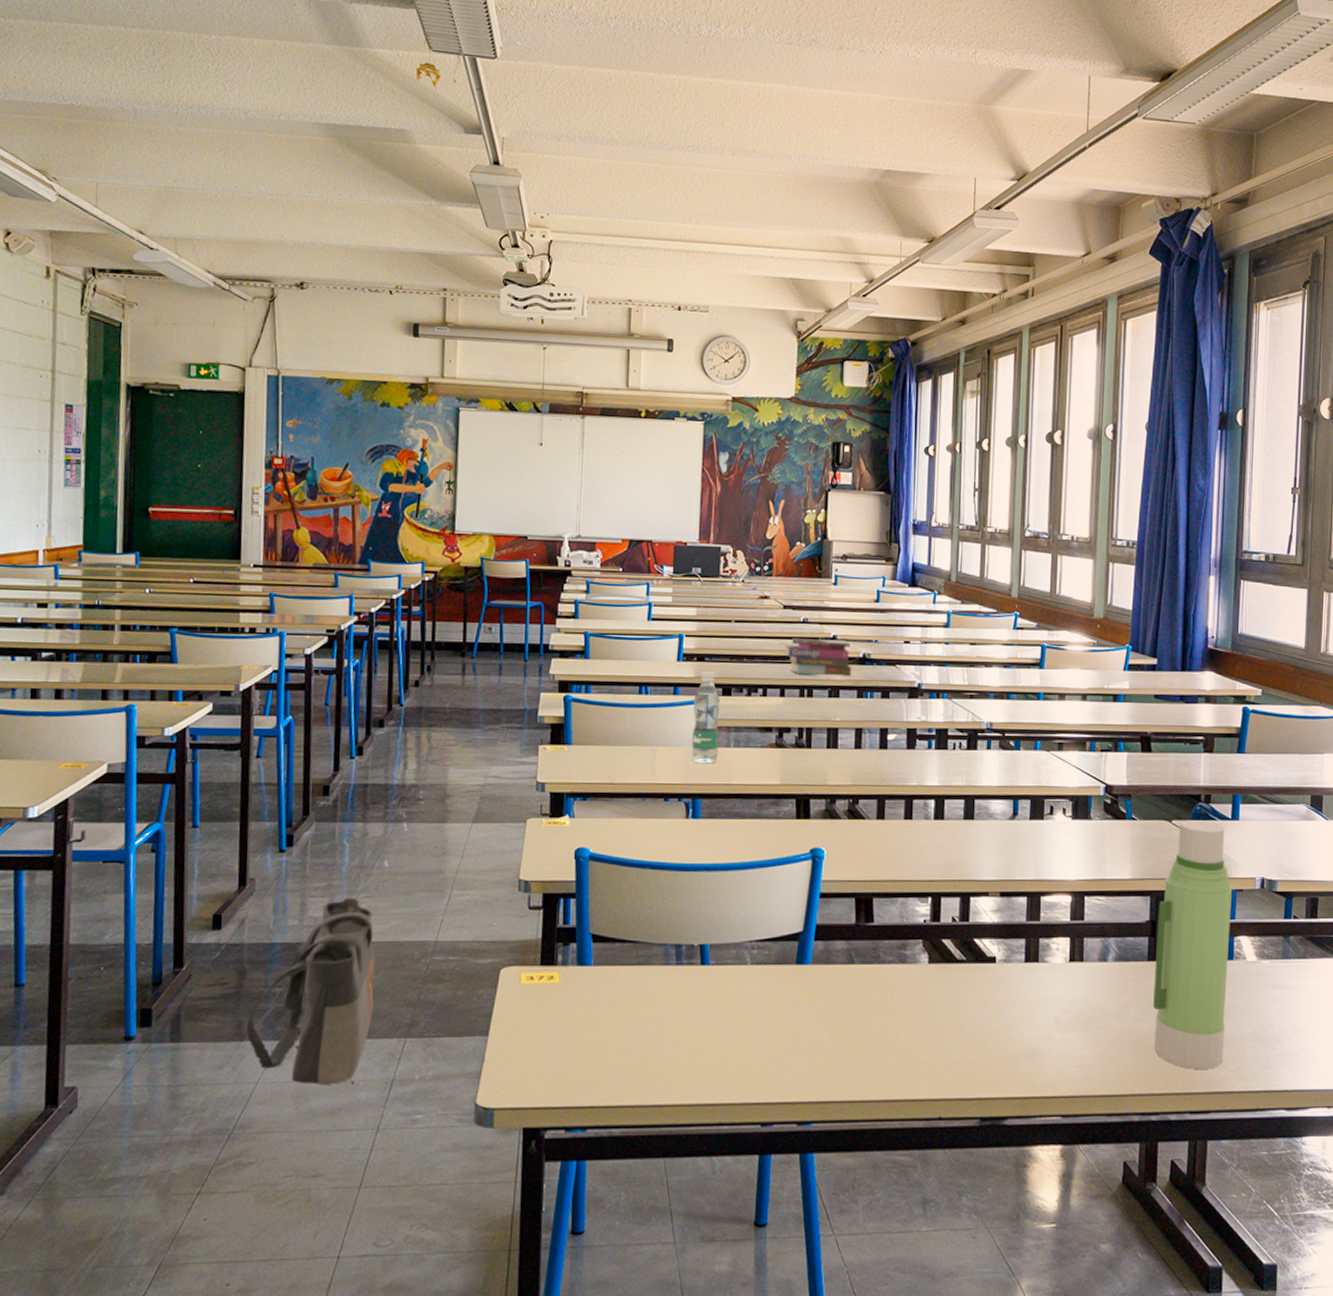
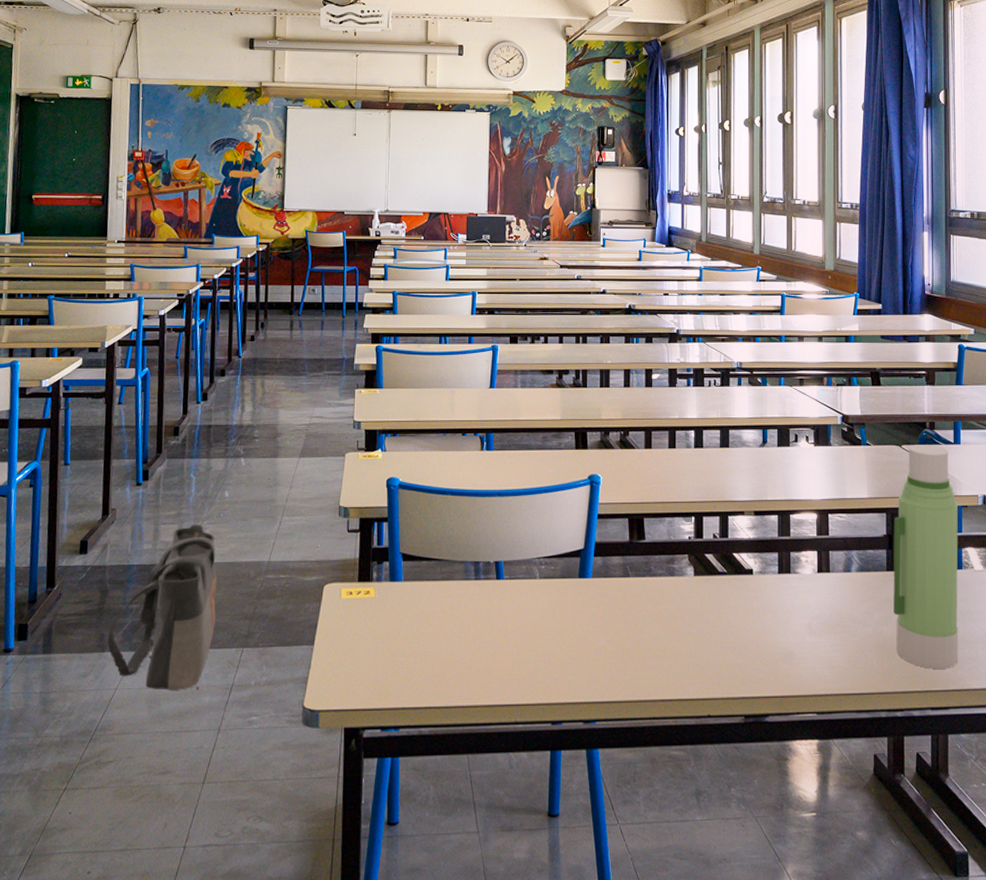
bottle: present [691,671,721,764] -> none [484,323,509,403]
books: present [785,638,852,677] -> none [562,293,620,325]

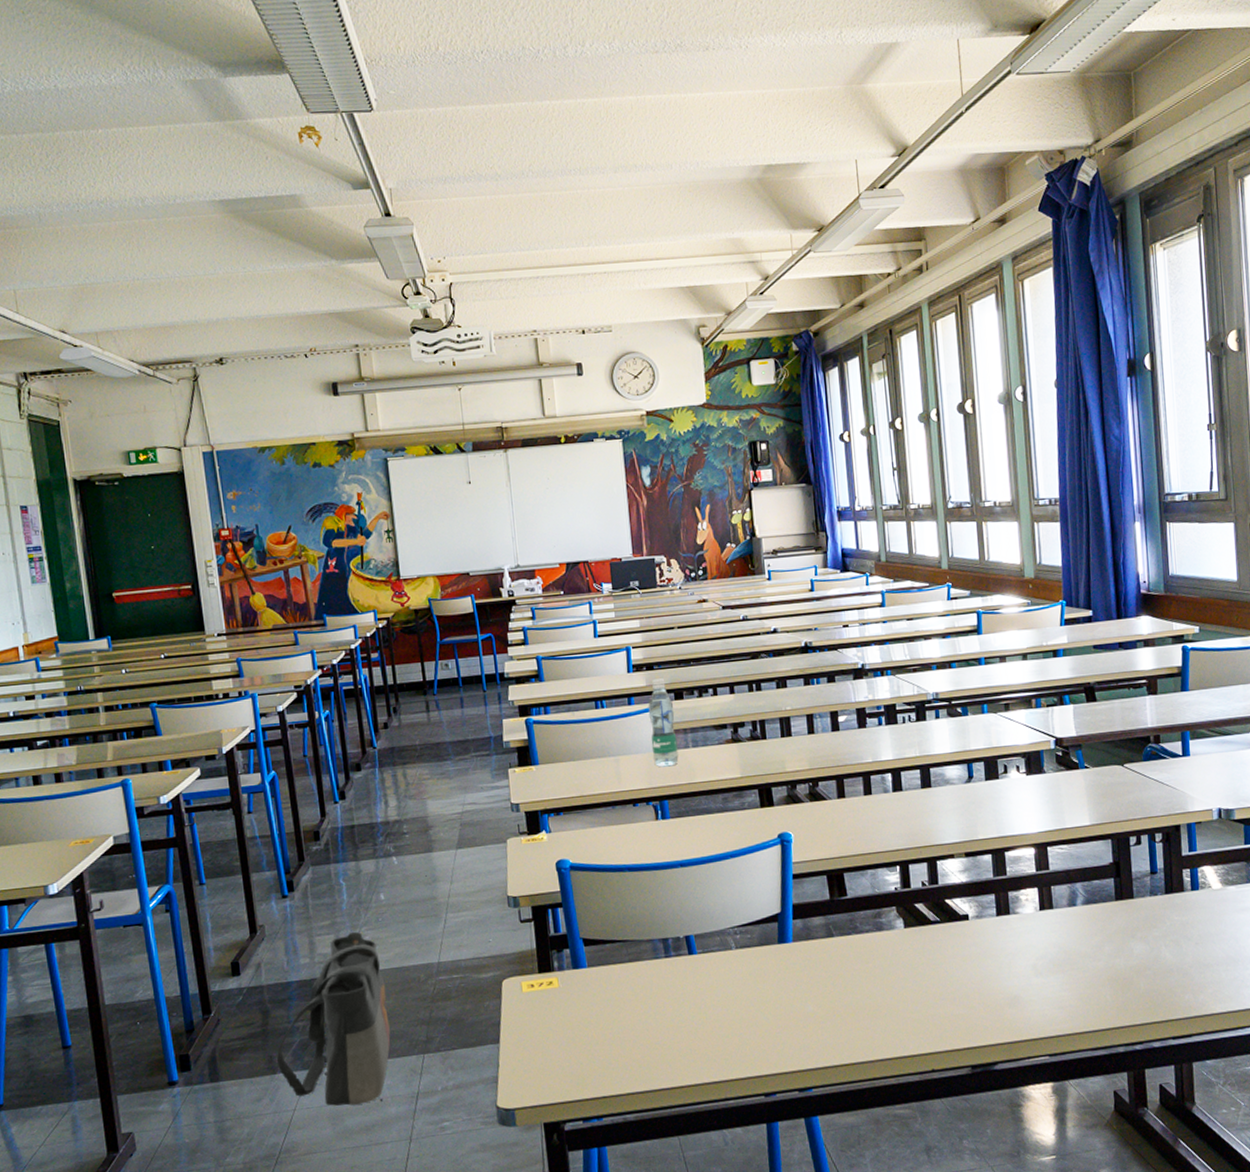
bottle: none [484,323,509,403] -> present [648,678,679,767]
water bottle: present [893,445,959,669] -> none [1120,760,1199,998]

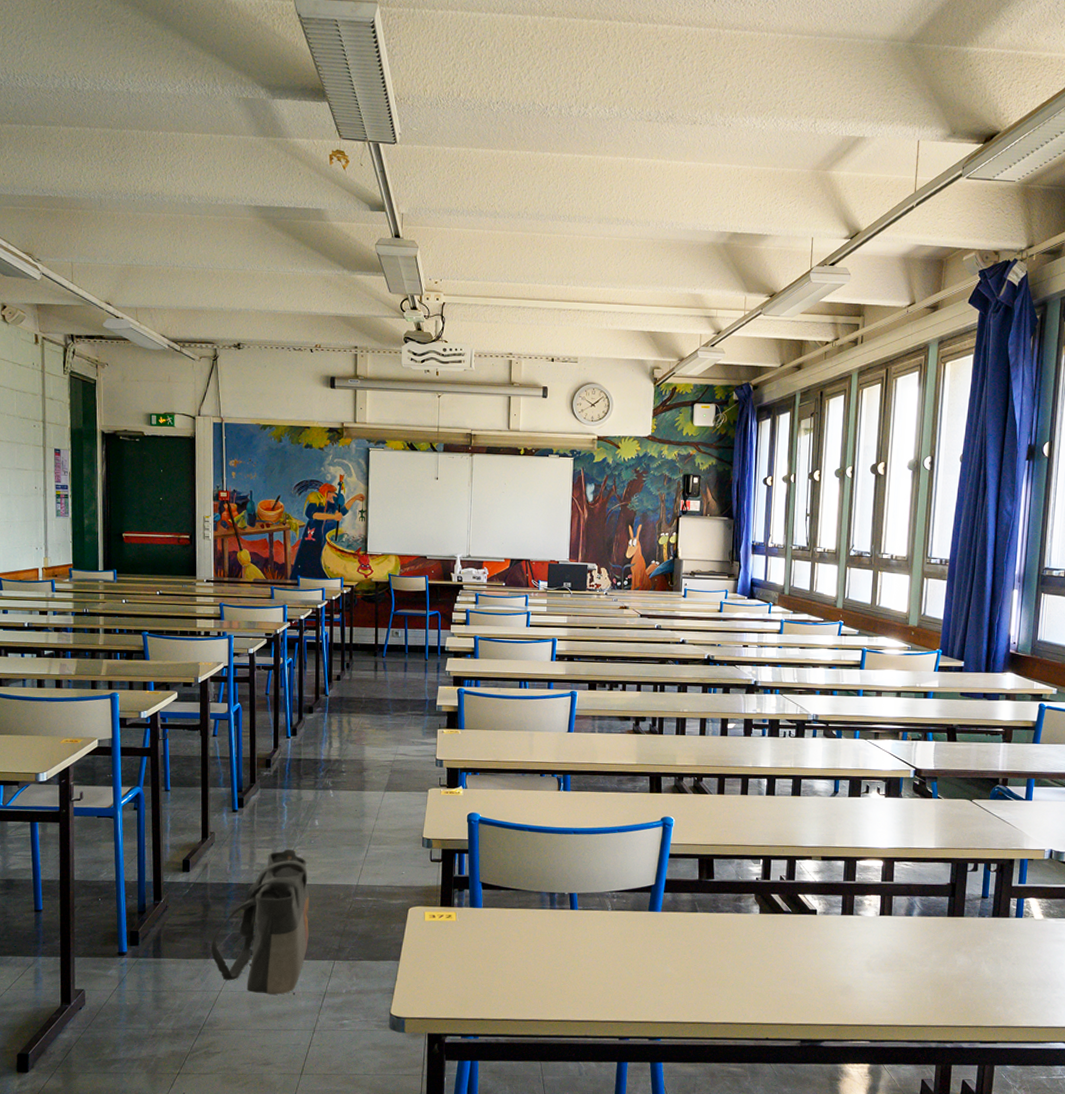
bottle: present [648,678,679,767] -> none [563,669,587,746]

